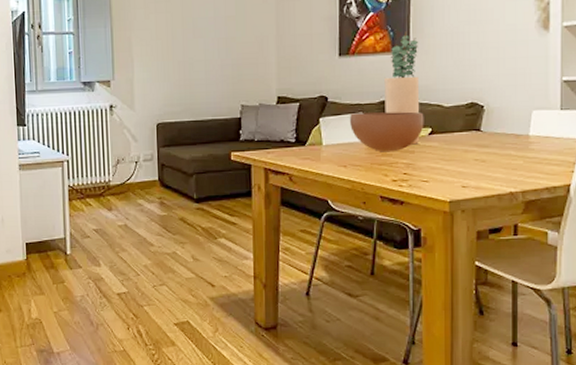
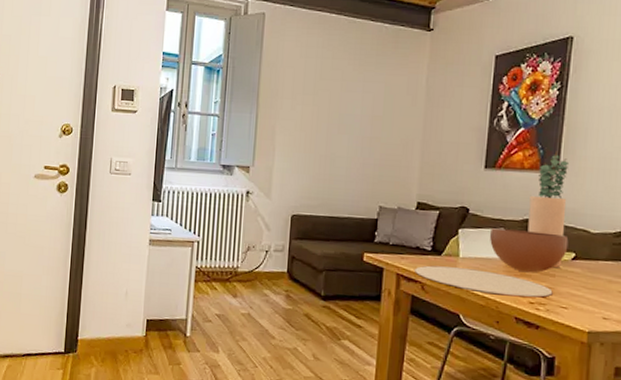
placemat: none [281,155,414,177] -> present [415,265,553,298]

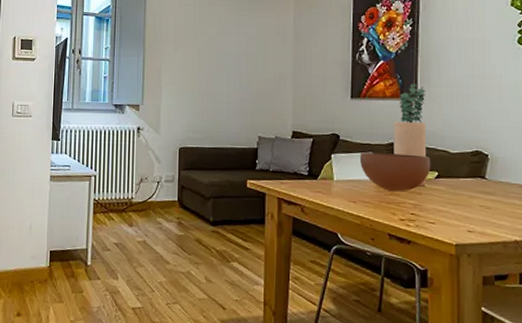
placemat: present [415,265,553,298] -> none [294,189,421,215]

